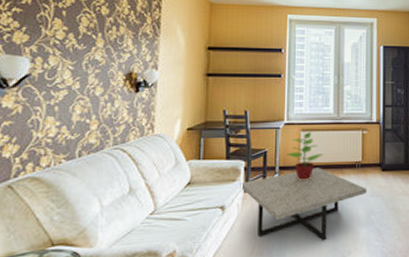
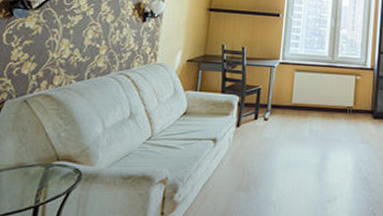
coffee table: present [240,168,367,241] -> none [232,109,357,184]
potted plant: present [287,132,323,180] -> none [279,73,315,121]

